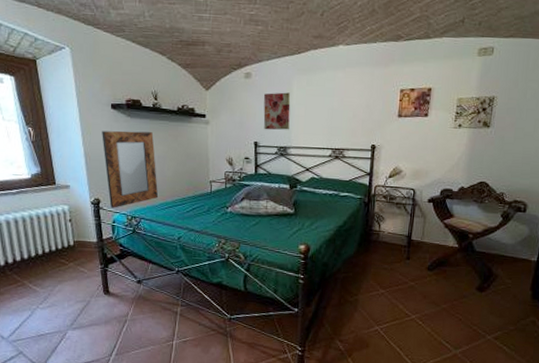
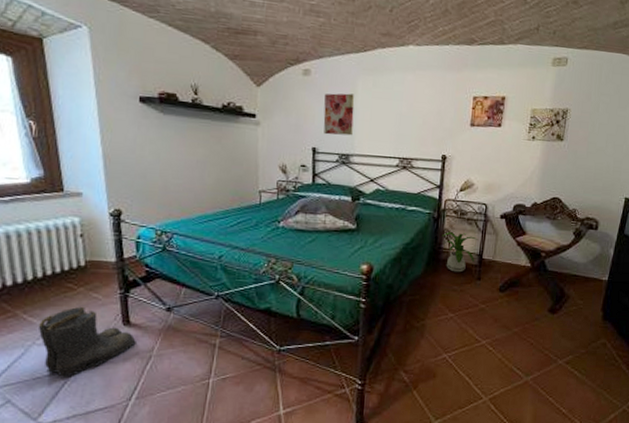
boots: none [40,278,116,335] -> present [38,306,138,377]
home mirror: present [102,131,158,208] -> none [126,128,196,221]
house plant: none [372,215,408,253] -> present [442,232,479,273]

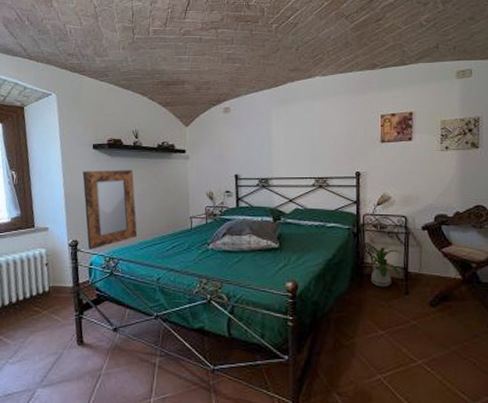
boots: present [38,306,138,377] -> none [11,327,89,395]
home mirror: none [126,128,196,221] -> present [82,170,137,250]
wall art: present [323,93,355,136] -> none [243,124,270,162]

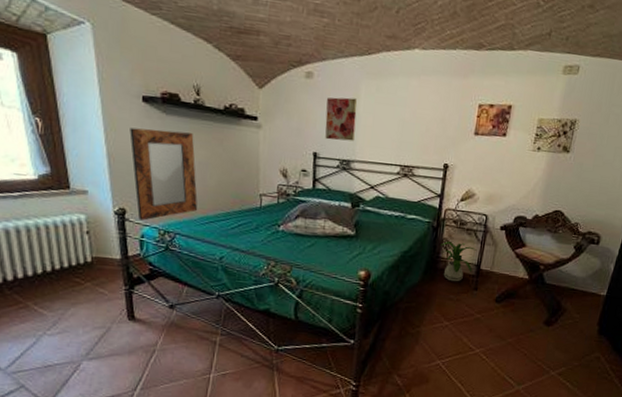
wall art: none [243,124,270,162] -> present [325,97,357,142]

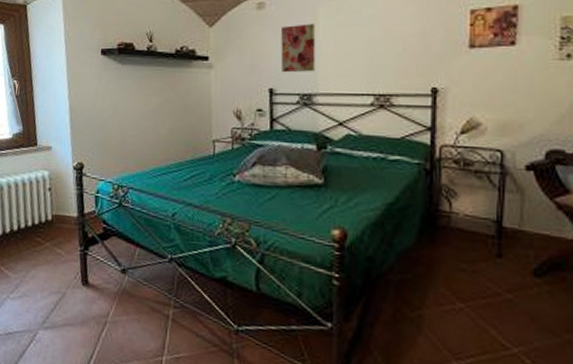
home mirror: present [129,127,198,221] -> none [89,80,150,175]
house plant: present [440,241,478,282] -> none [438,189,495,246]

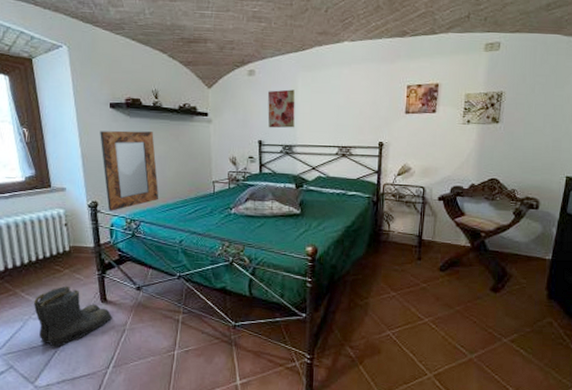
boots: none [12,261,95,336] -> present [33,285,113,347]
home mirror: none [89,80,150,175] -> present [100,130,158,211]

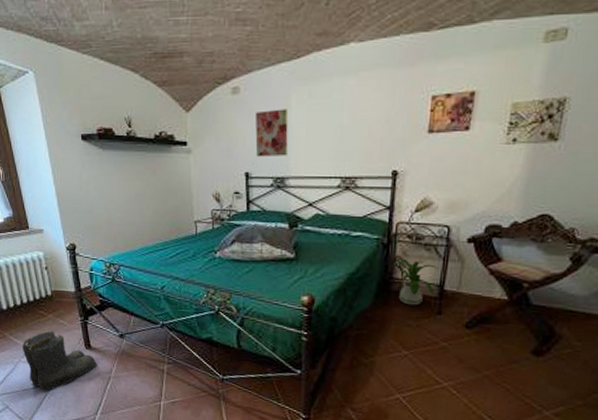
home mirror: present [100,130,158,211] -> none [73,165,137,254]
house plant: none [381,215,418,253] -> present [393,260,439,306]

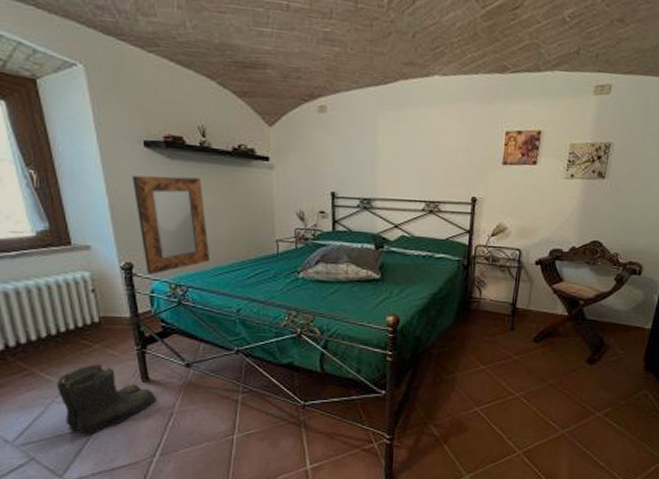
home mirror: none [73,165,137,254] -> present [132,175,209,275]
wall art: present [255,109,289,158] -> none [342,131,376,178]
house plant: present [393,260,439,306] -> none [472,280,512,323]

